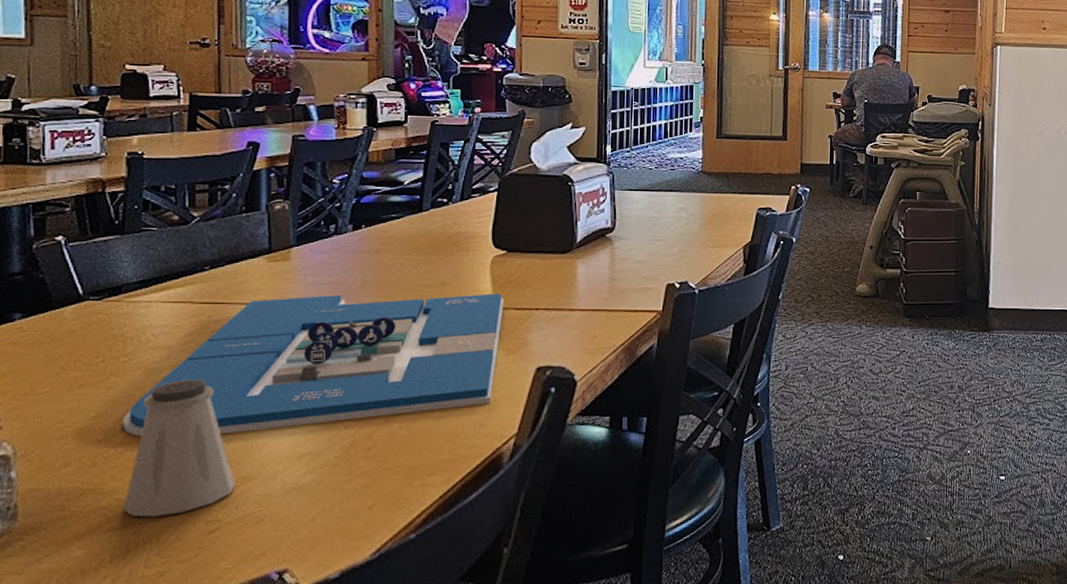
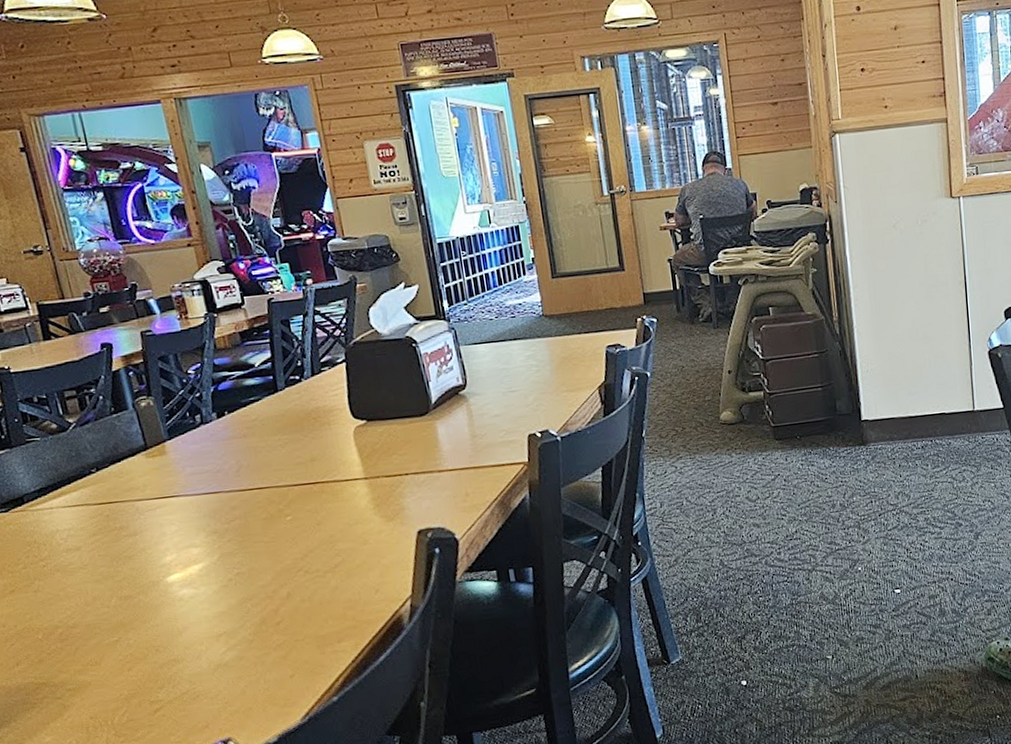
board game: present [123,293,505,437] -> none [55,463,382,633]
saltshaker: present [123,379,236,517] -> none [68,575,168,704]

